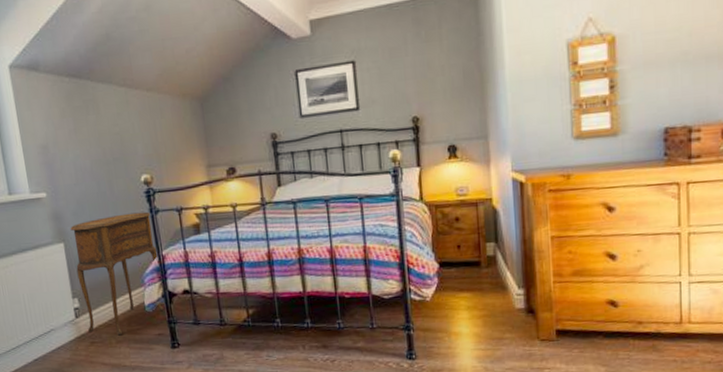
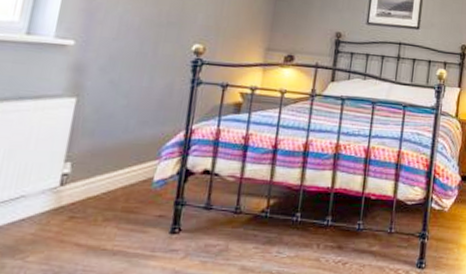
side table: present [70,211,164,336] -> none [71,78,192,213]

